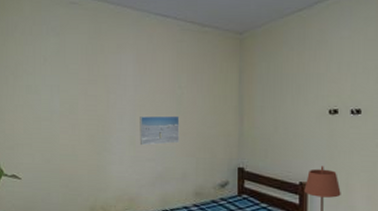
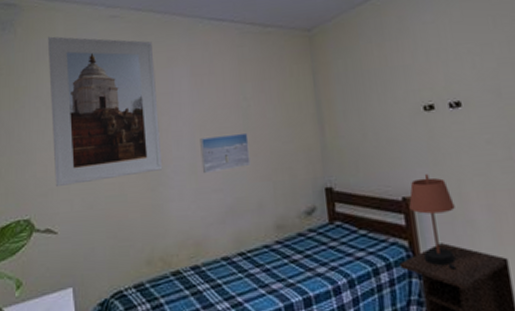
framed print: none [17,15,108,143] -> present [48,36,163,188]

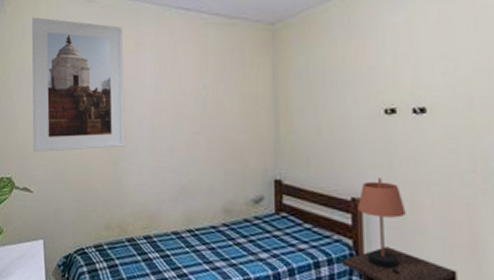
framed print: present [200,132,251,174] -> none [160,119,205,155]

